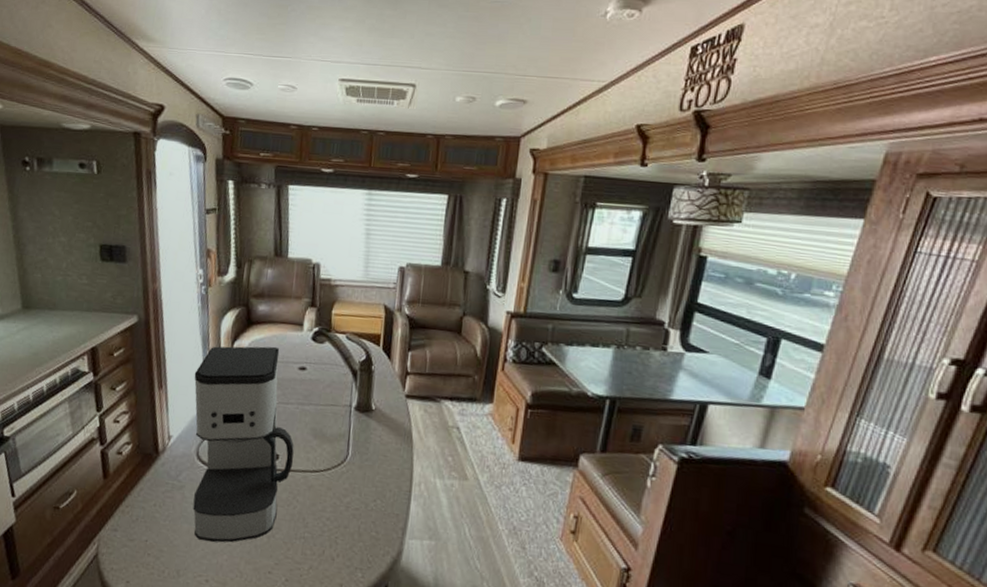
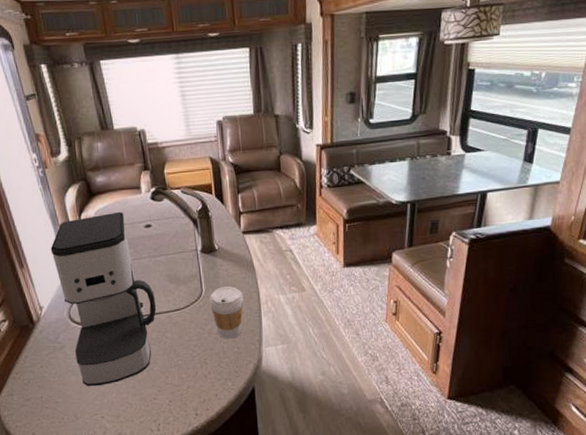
coffee cup: none [354,455,394,520] -> present [209,286,244,339]

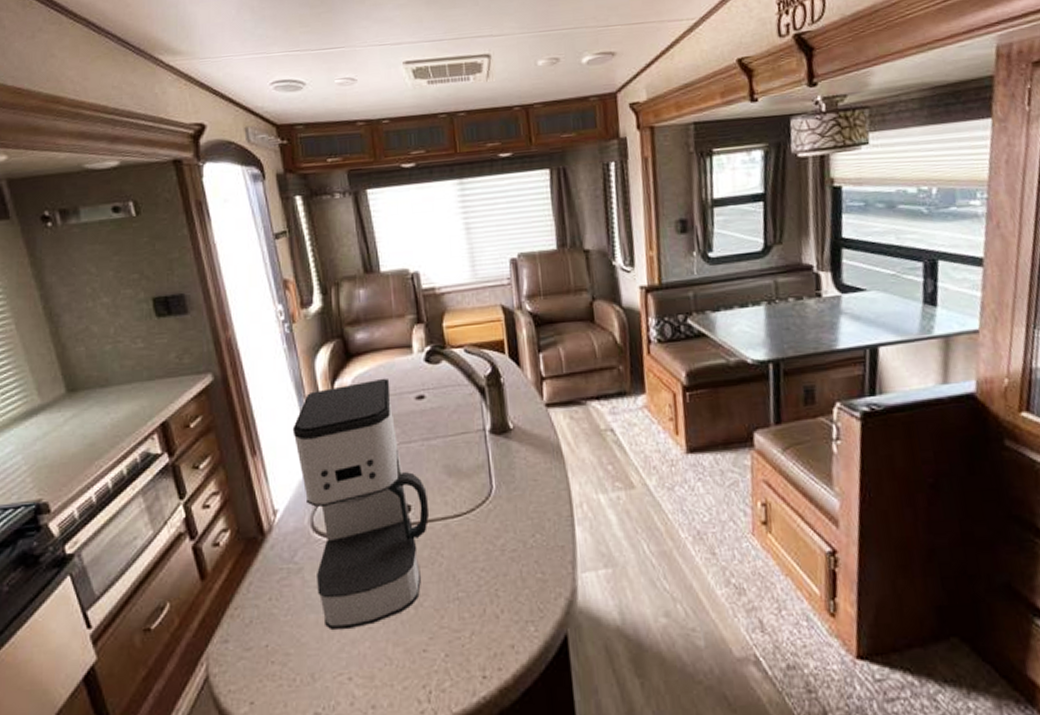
coffee cup: present [209,286,244,339] -> none [502,481,549,560]

